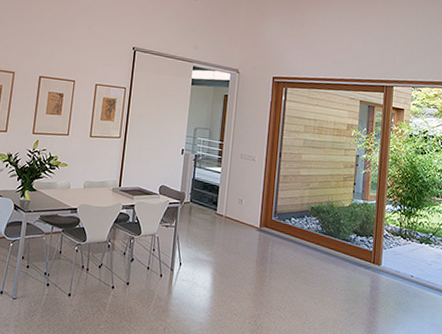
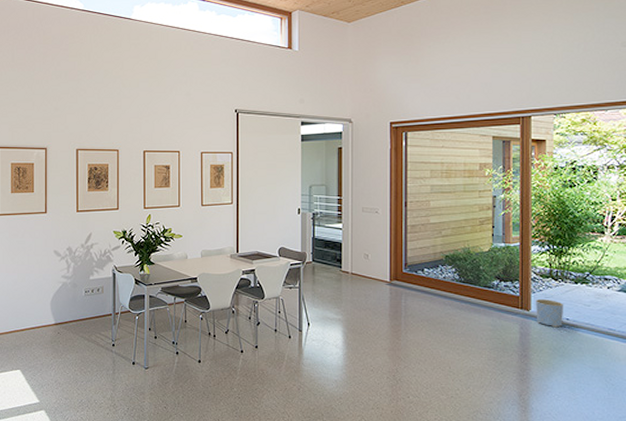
planter: none [385,255,410,284] -> present [536,299,564,328]

